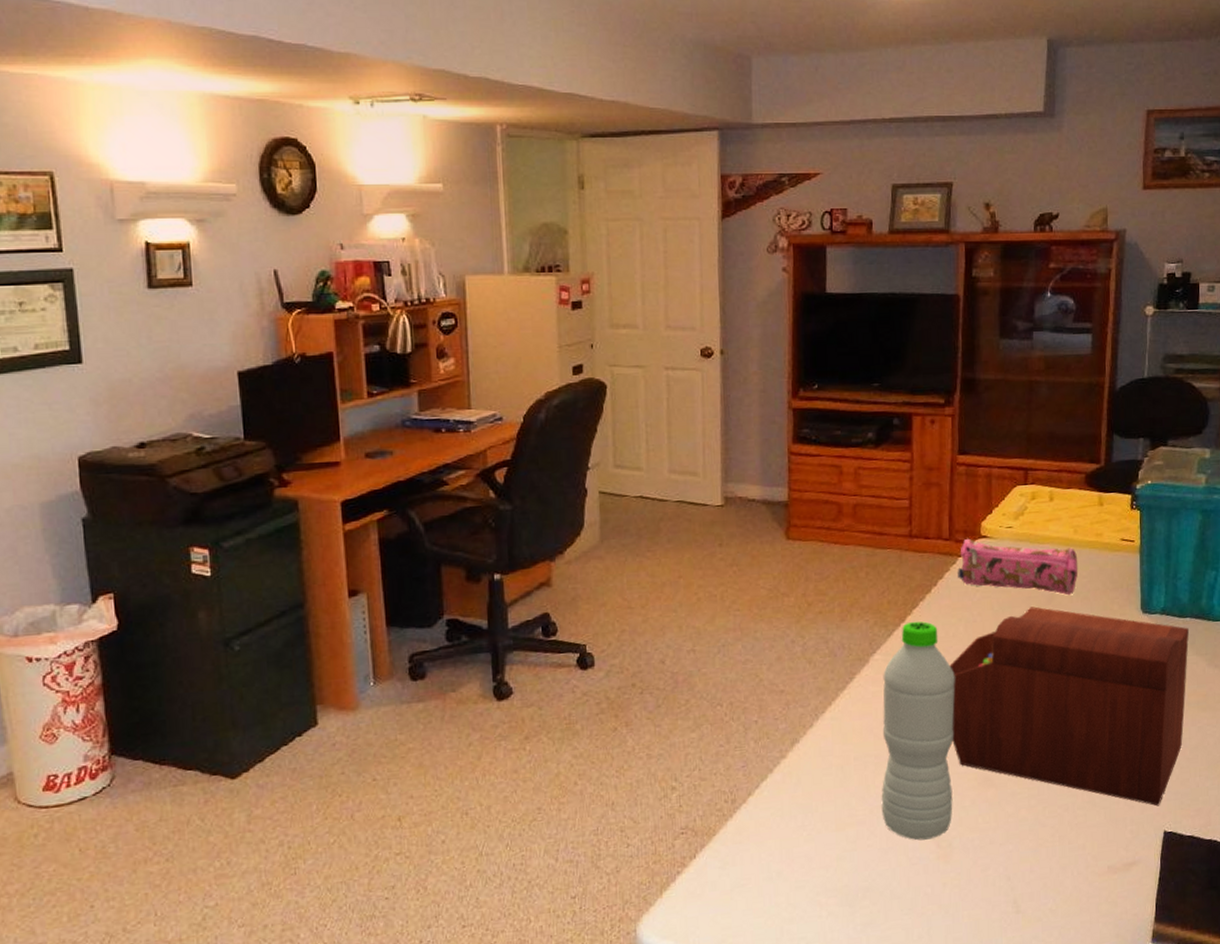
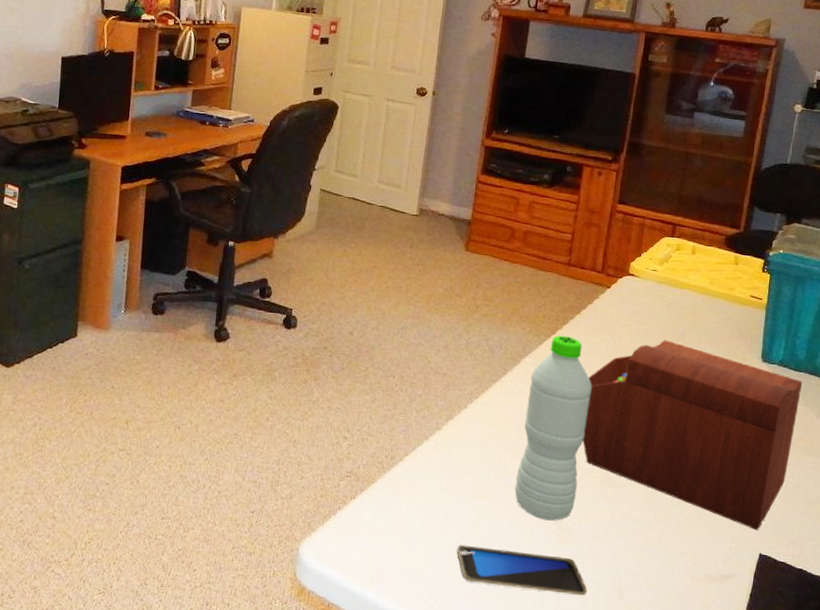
smartphone: none [824,878,979,928] -> present [457,545,588,596]
pencil case: present [958,538,1079,596] -> none [605,273,711,336]

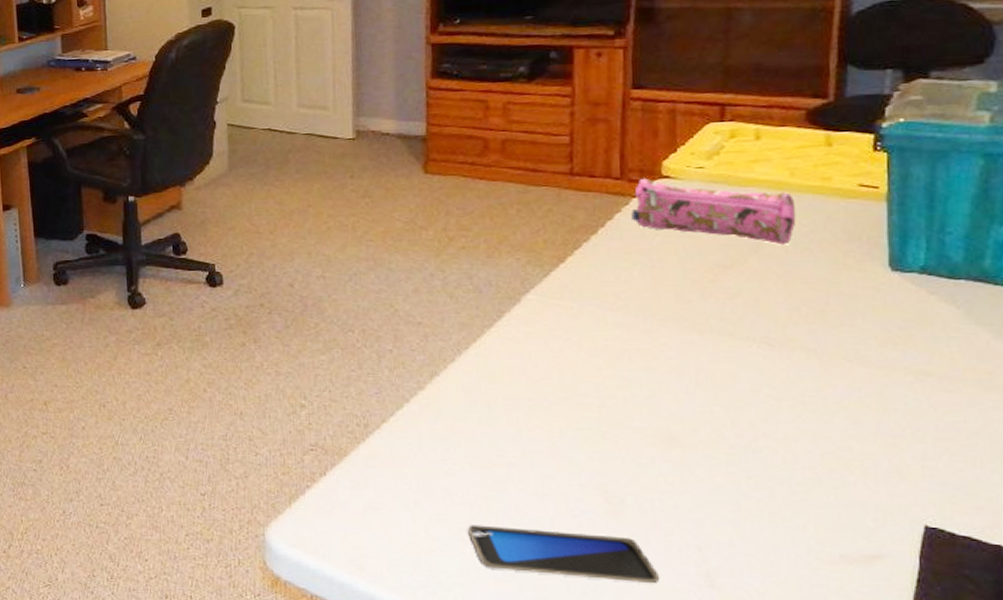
water bottle: present [514,335,592,521] -> none [535,262,629,493]
sewing box: present [582,340,803,531] -> none [621,255,965,496]
pencil case: none [605,273,711,336] -> present [631,178,797,245]

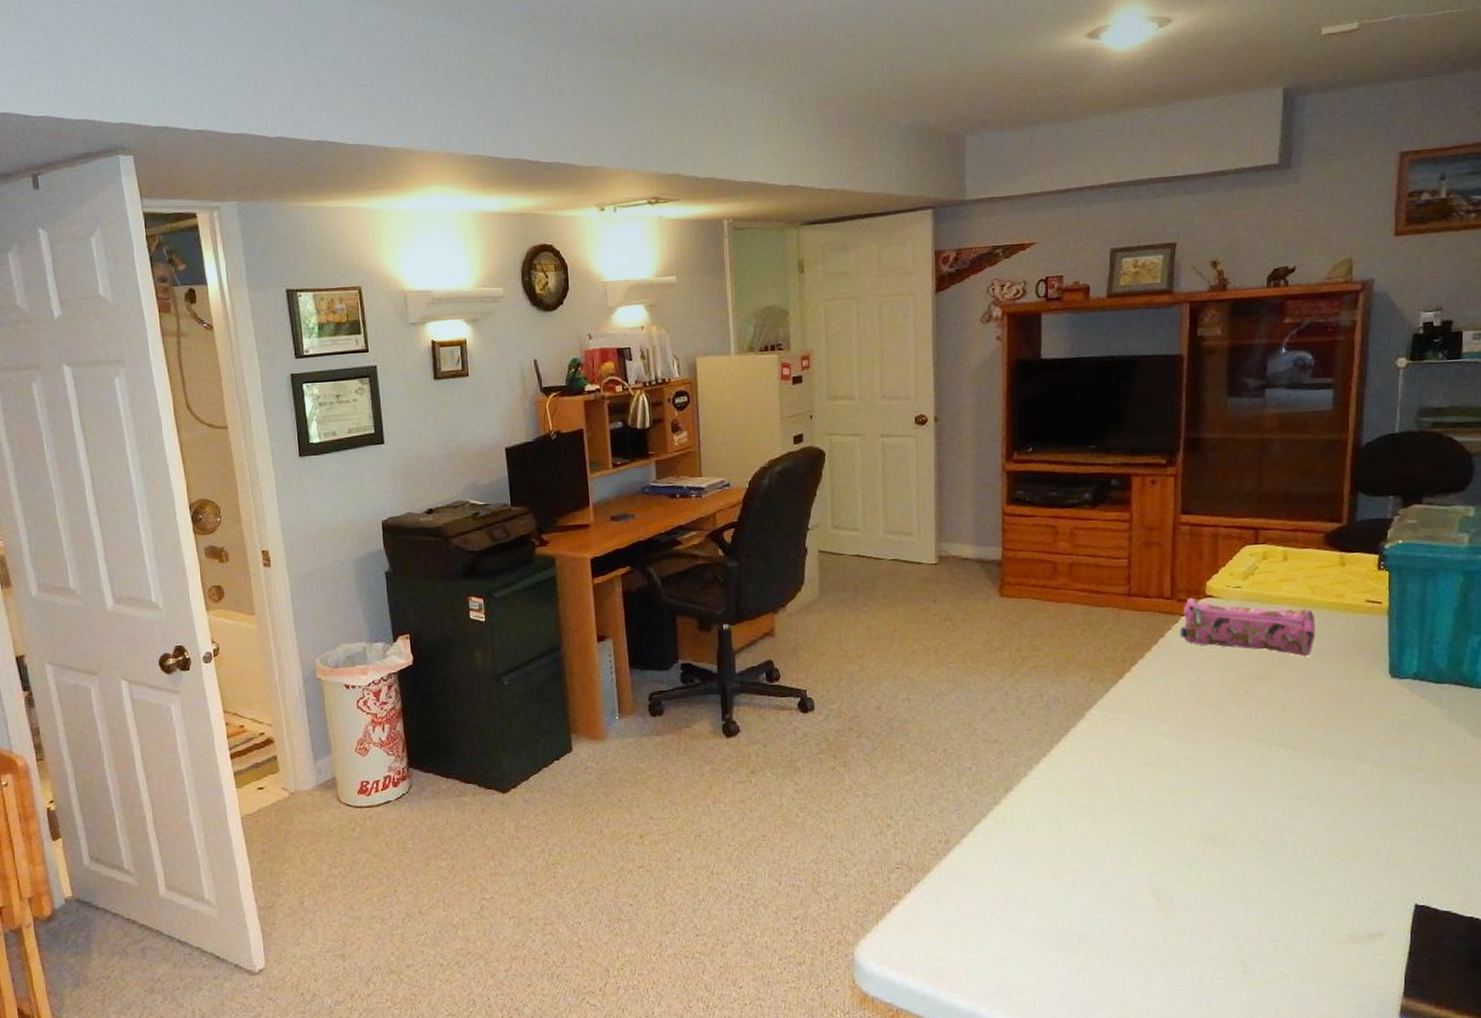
smartphone: present [468,525,660,584] -> none [1038,930,1203,974]

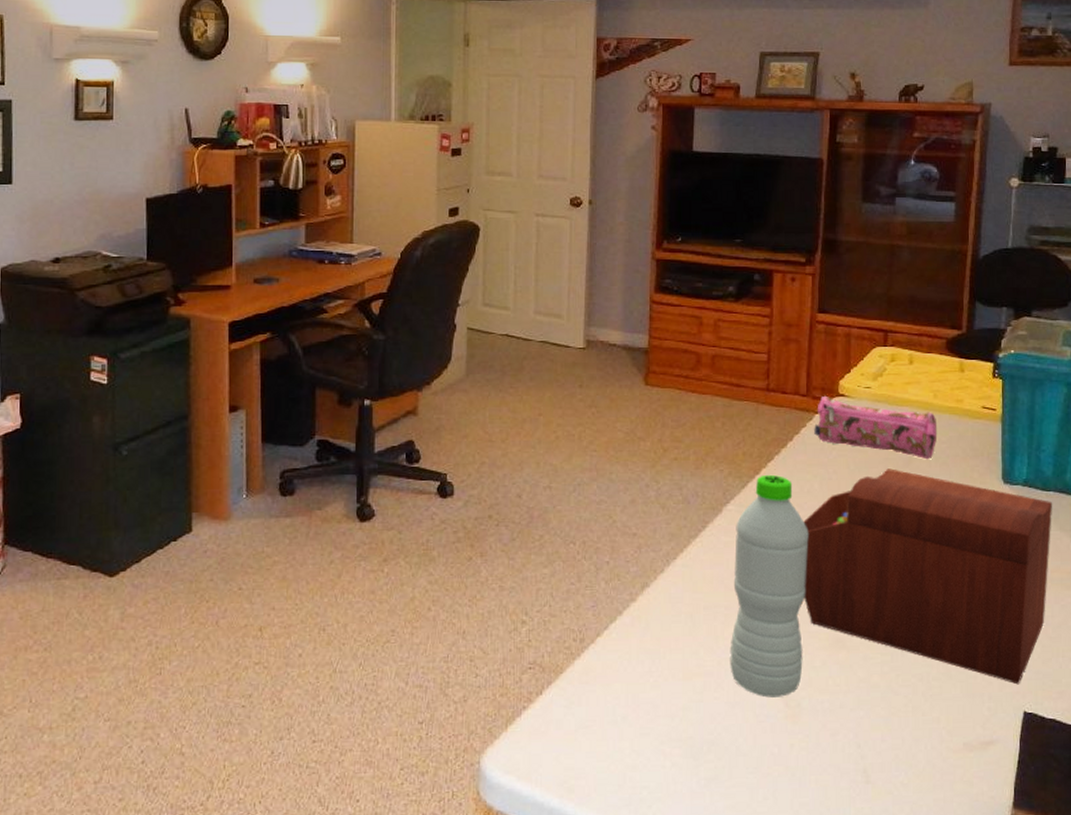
water bottle: none [1097,678,1177,893] -> present [730,474,809,698]
sewing box: none [1171,667,1448,878] -> present [803,468,1053,685]

